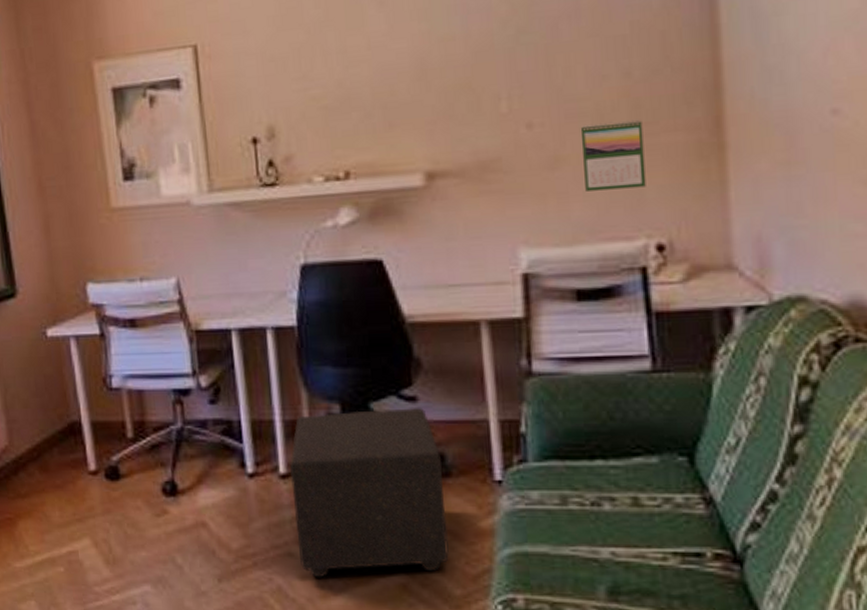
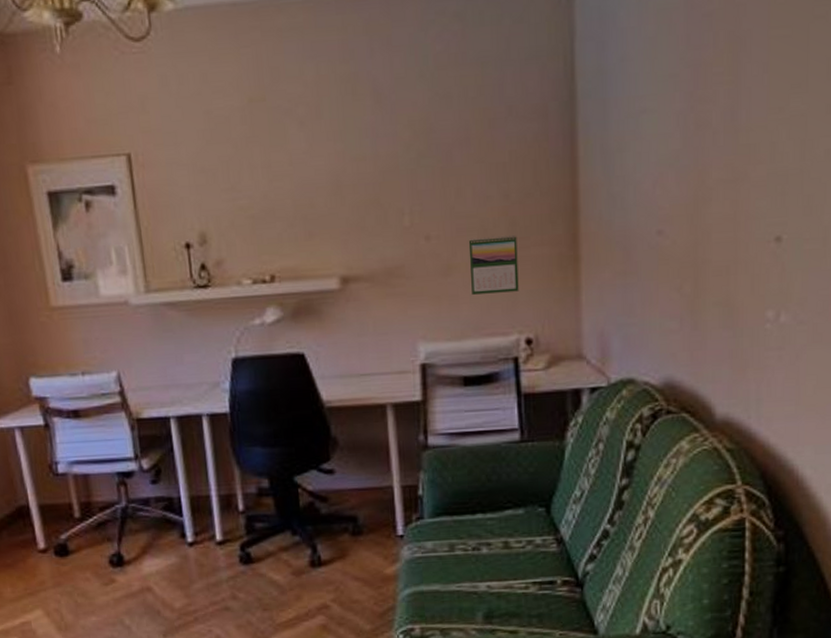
ottoman: present [290,408,449,578] -> none [225,479,361,626]

